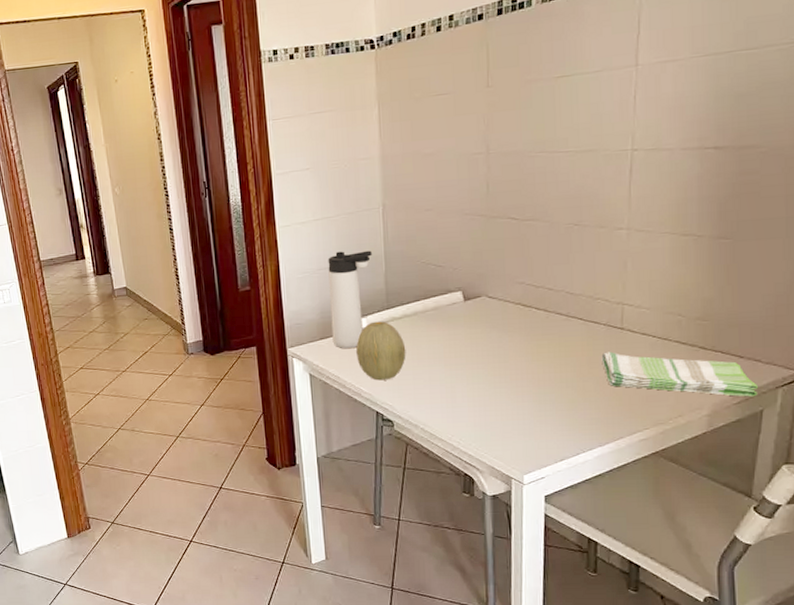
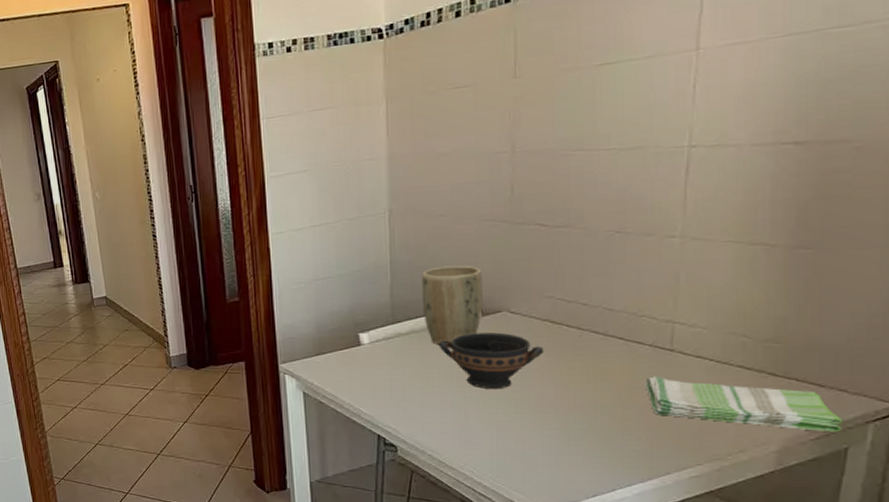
thermos bottle: present [328,250,372,349] -> none [326,259,376,367]
fruit: present [356,321,406,381] -> none [356,337,413,402]
plant pot: none [412,255,465,327] -> present [422,265,483,344]
bowl: none [427,315,518,367] -> present [438,332,544,390]

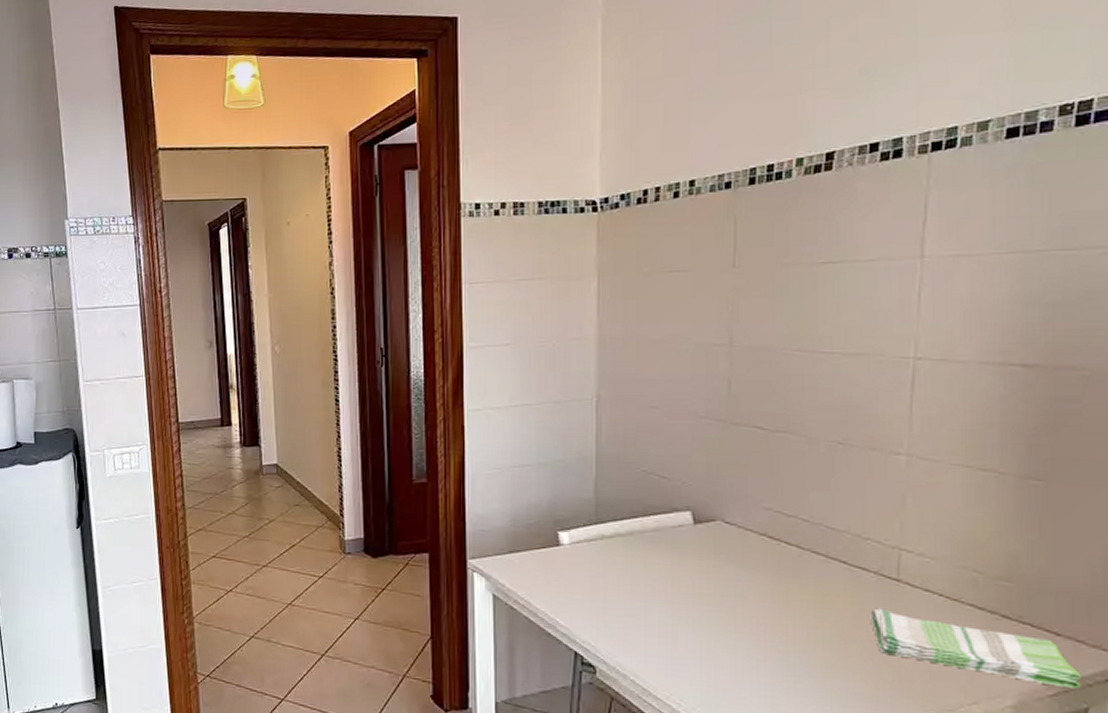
plant pot: present [422,265,483,344] -> none [630,464,695,552]
bowl: present [438,332,544,390] -> none [645,542,761,610]

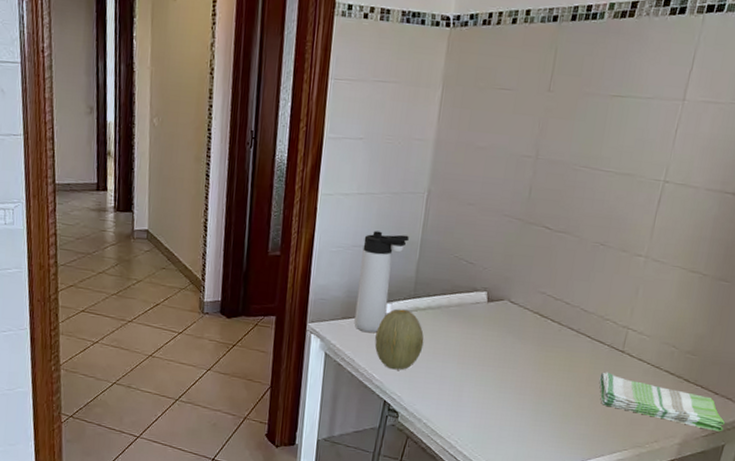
thermos bottle: none [524,447,580,569] -> present [354,230,409,334]
fruit: none [554,537,617,614] -> present [375,309,424,371]

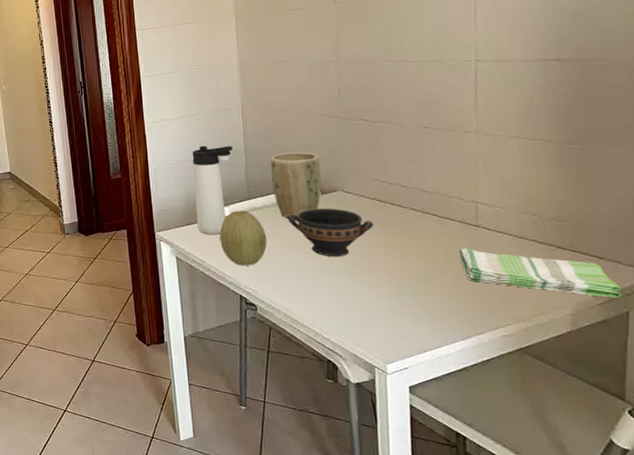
plant pot: none [440,251,495,323] -> present [271,152,322,218]
bowl: none [448,316,531,370] -> present [287,208,374,257]

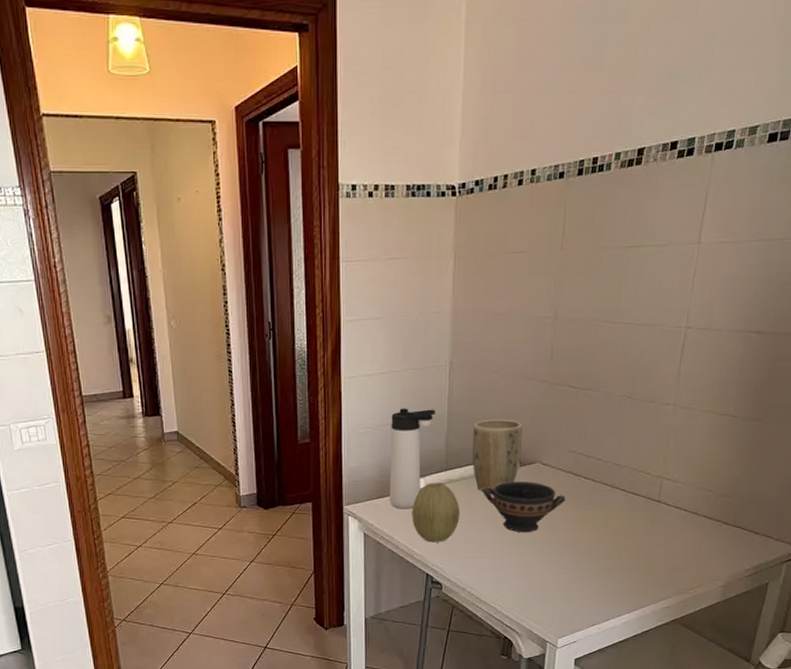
dish towel: present [458,247,622,298] -> none [638,523,767,571]

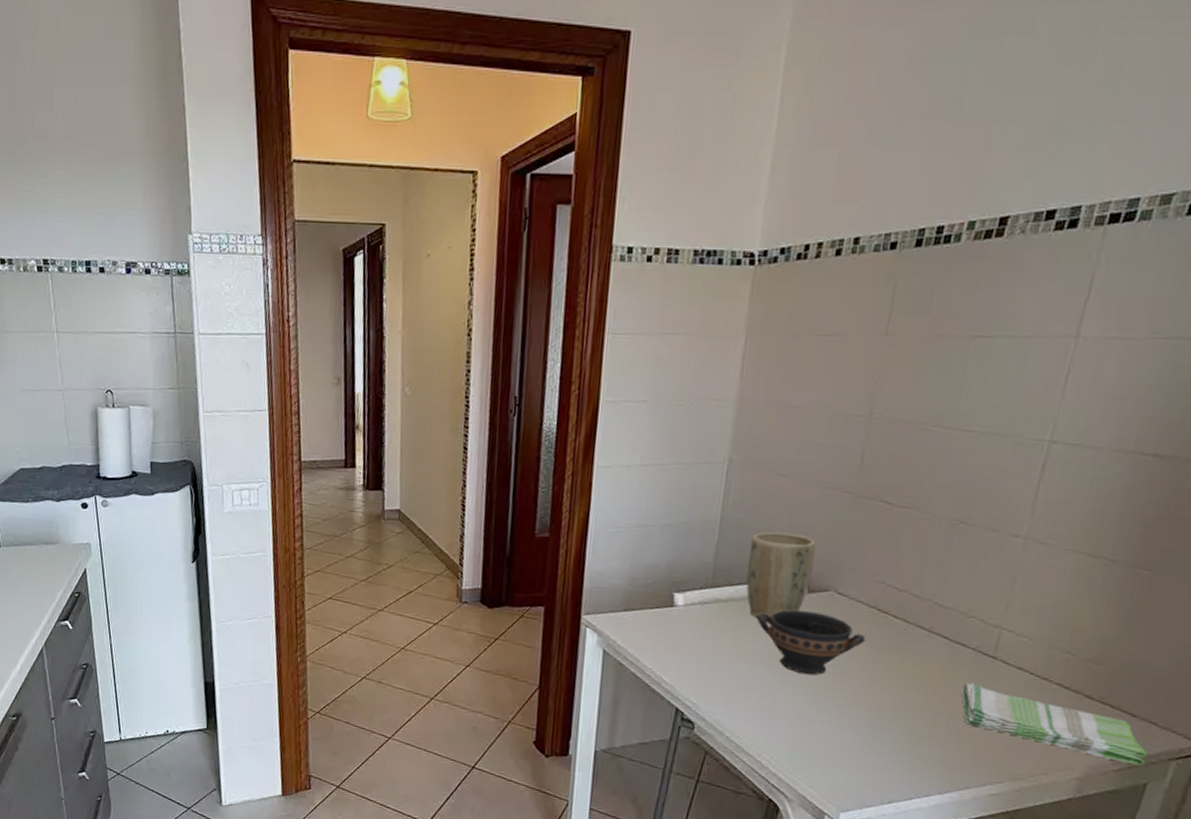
thermos bottle: present [389,408,435,509] -> none [638,508,705,629]
fruit: present [412,482,460,543] -> none [664,600,726,673]
dish towel: none [638,523,767,571] -> present [961,682,1147,766]

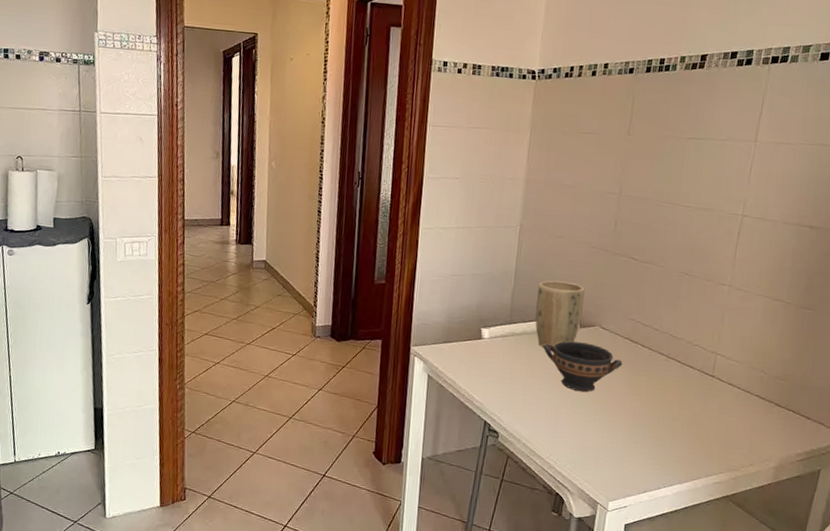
dish towel: present [961,682,1147,766] -> none [691,395,819,457]

